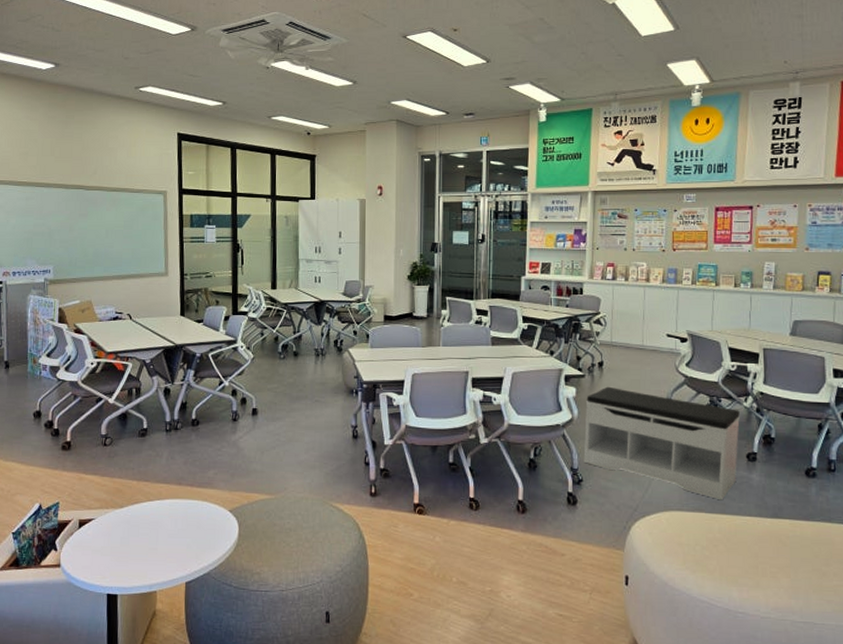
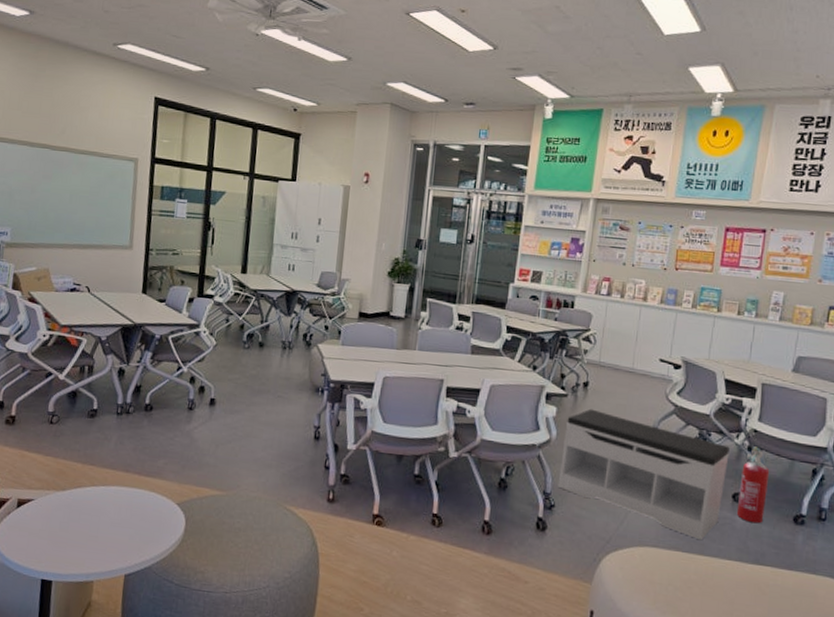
fire extinguisher: none [752,408,779,480] -> present [736,446,770,524]

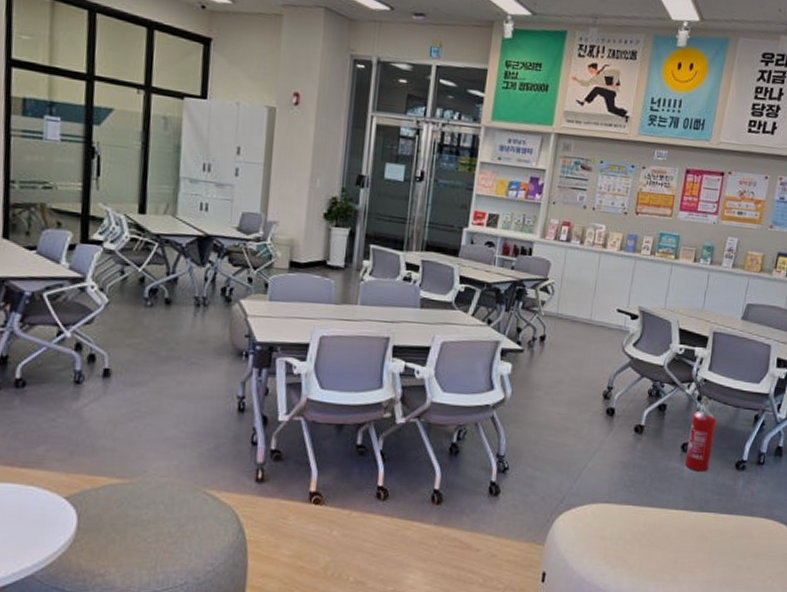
bench: present [557,408,730,541] -> none [512,364,681,493]

